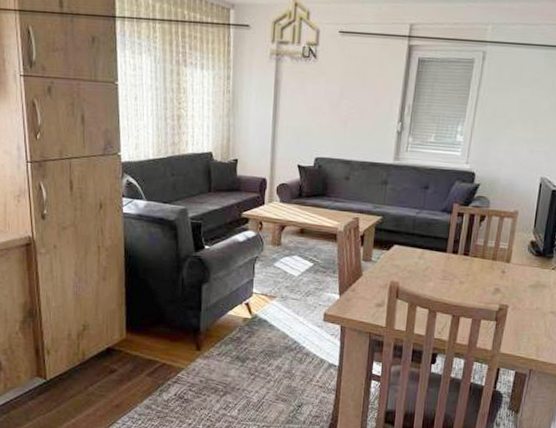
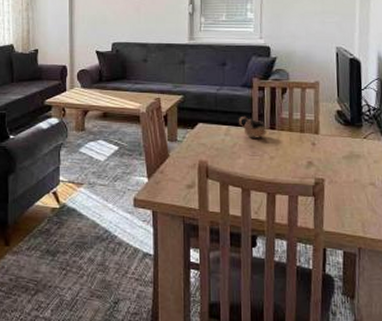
cup: none [434,241,460,263] -> present [239,117,266,138]

